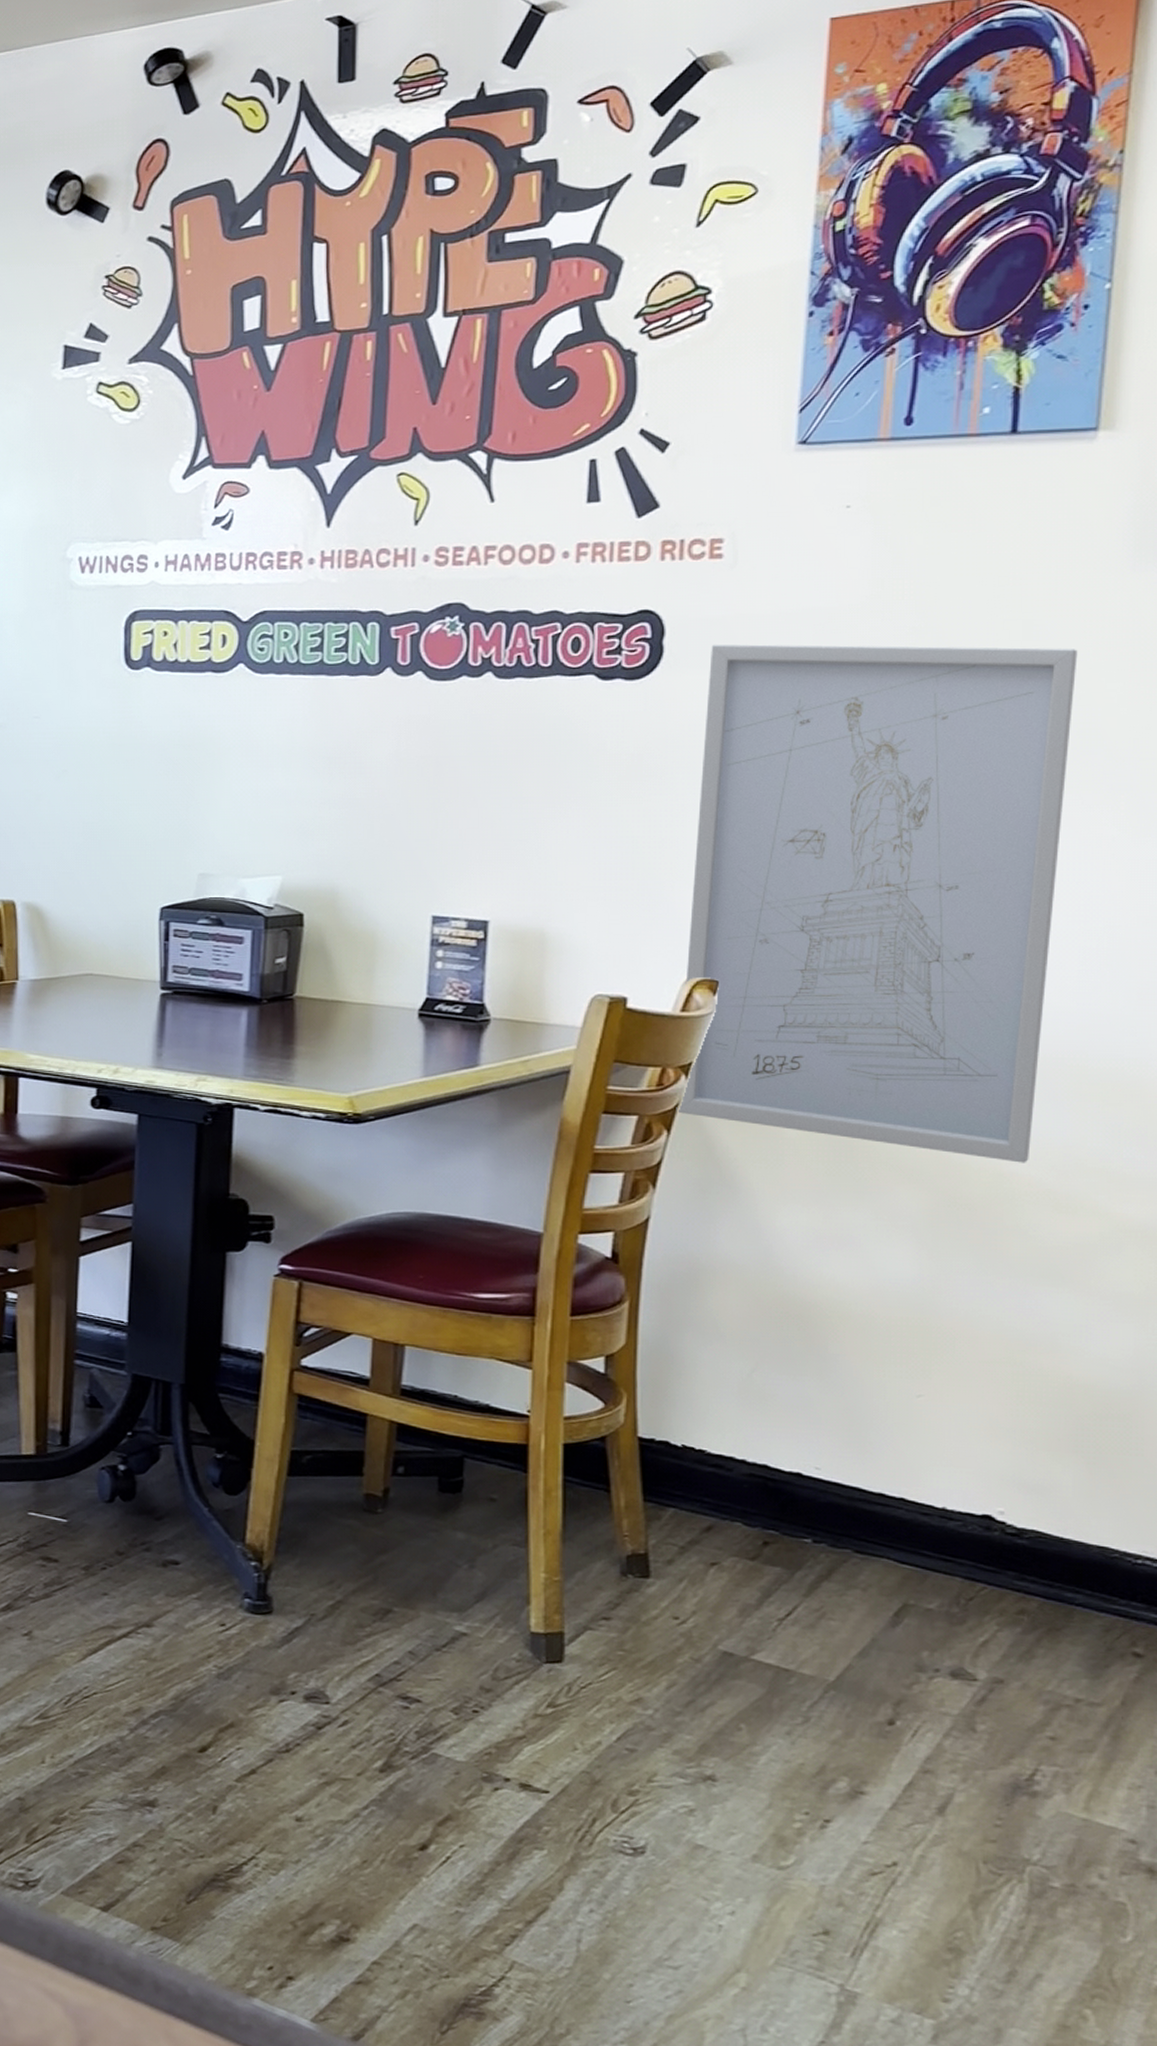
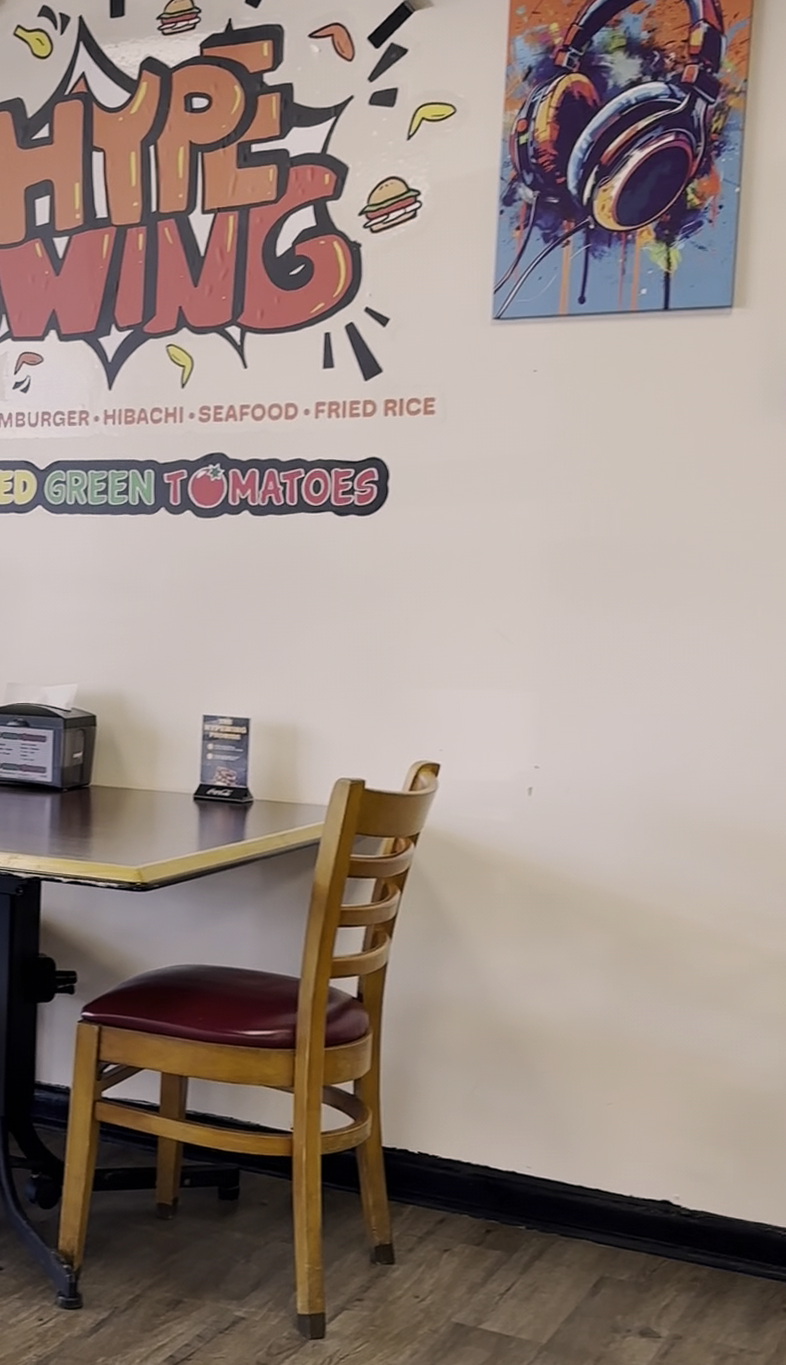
wall art: present [676,644,1078,1163] -> none [407,485,721,909]

